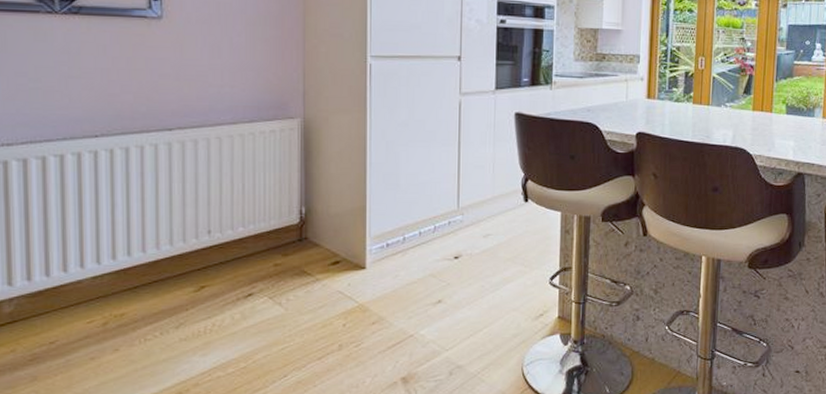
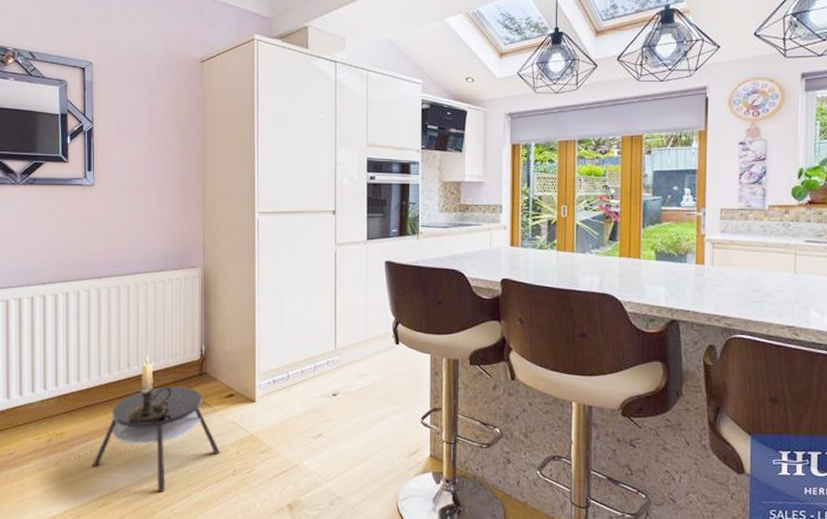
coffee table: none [162,254,323,374] -> present [92,386,220,492]
candle holder: none [209,218,264,299] -> present [128,354,171,424]

